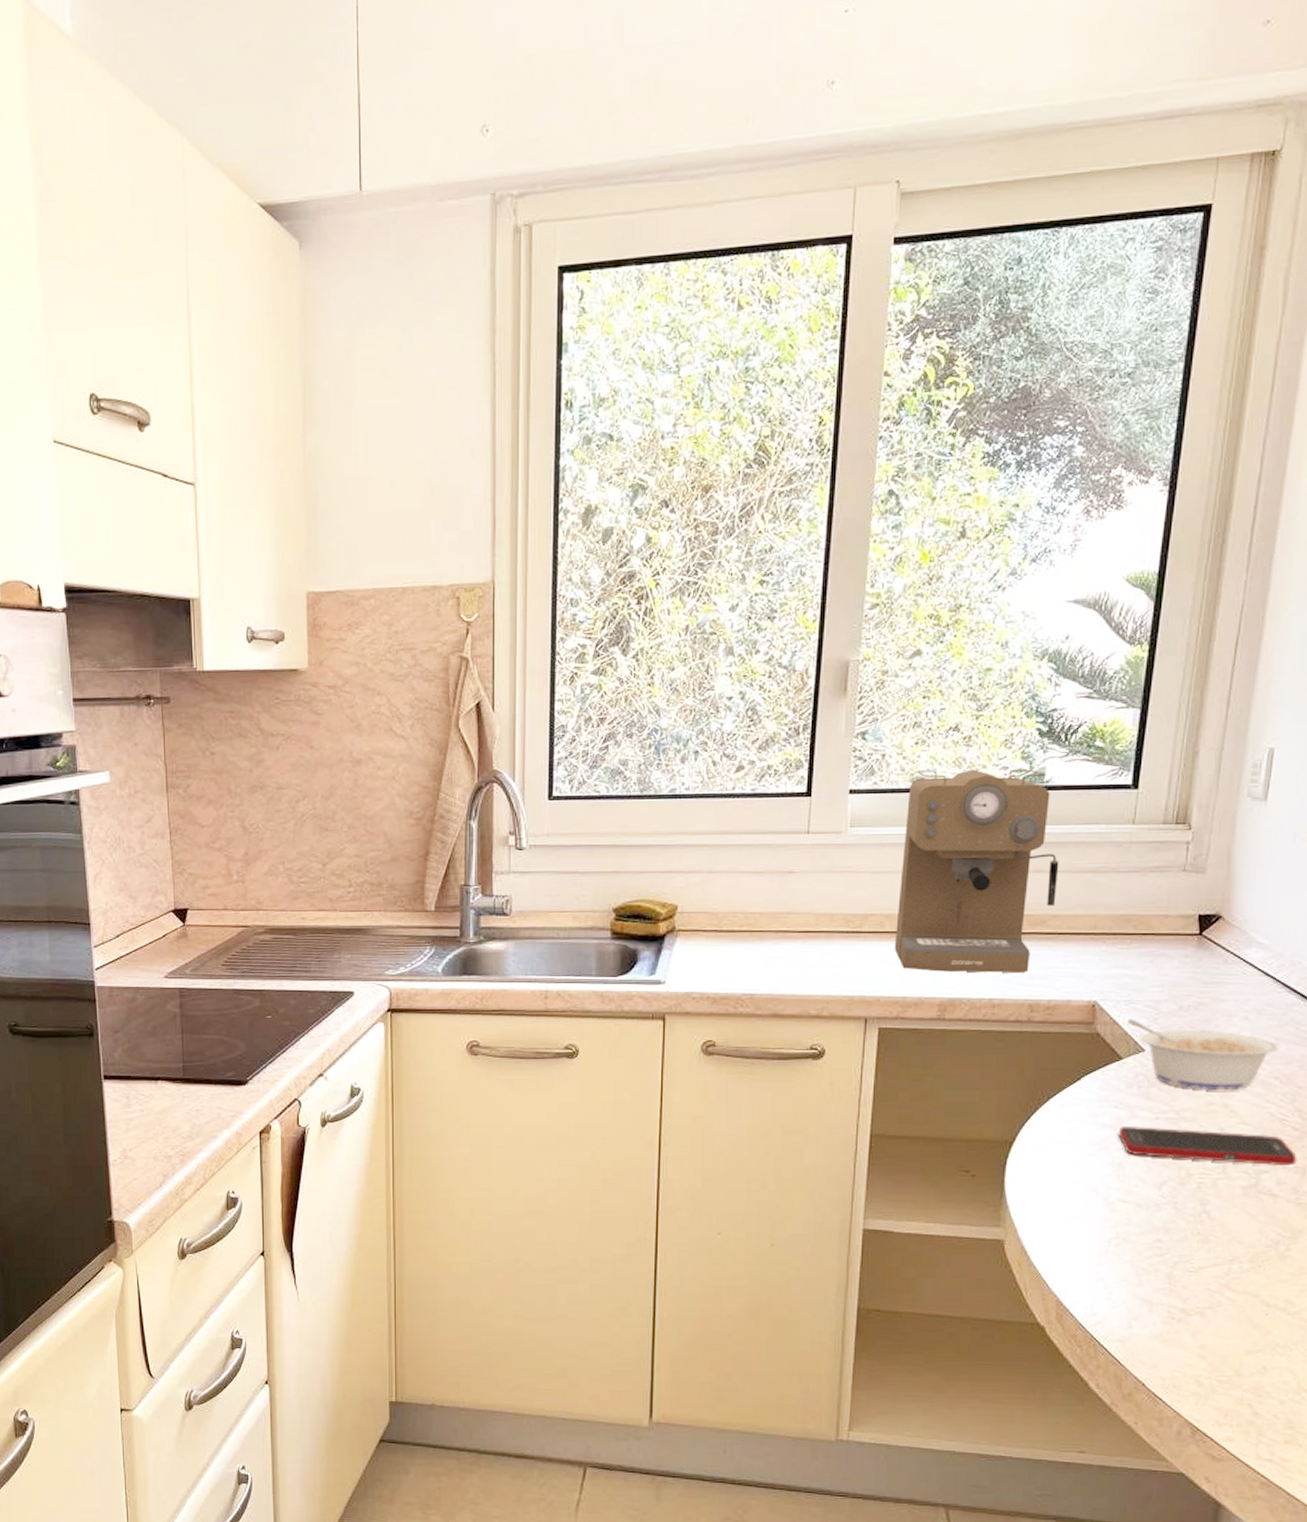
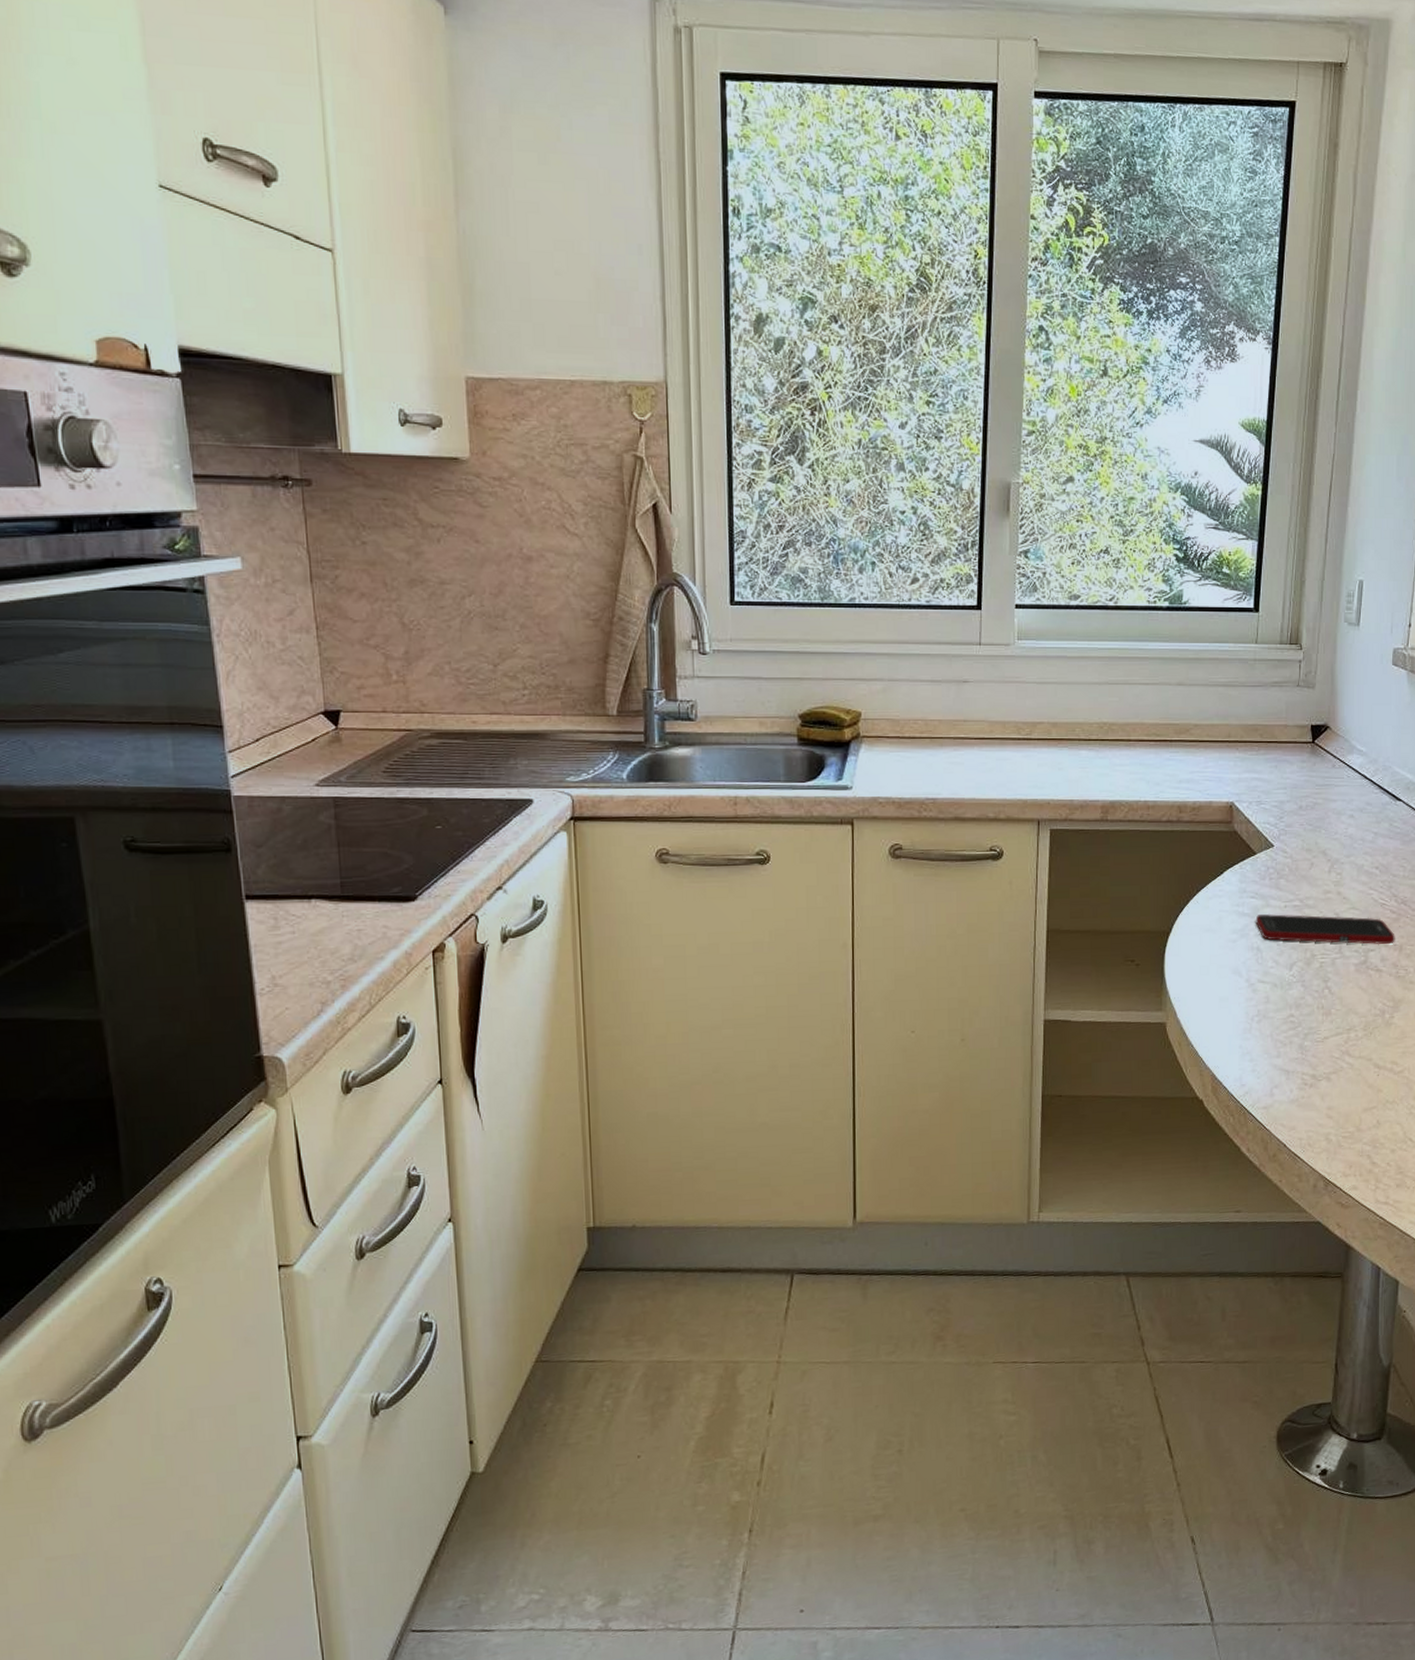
coffee maker: present [895,769,1059,973] -> none [1061,589,1198,777]
legume: present [1126,1018,1279,1090] -> none [1258,817,1378,880]

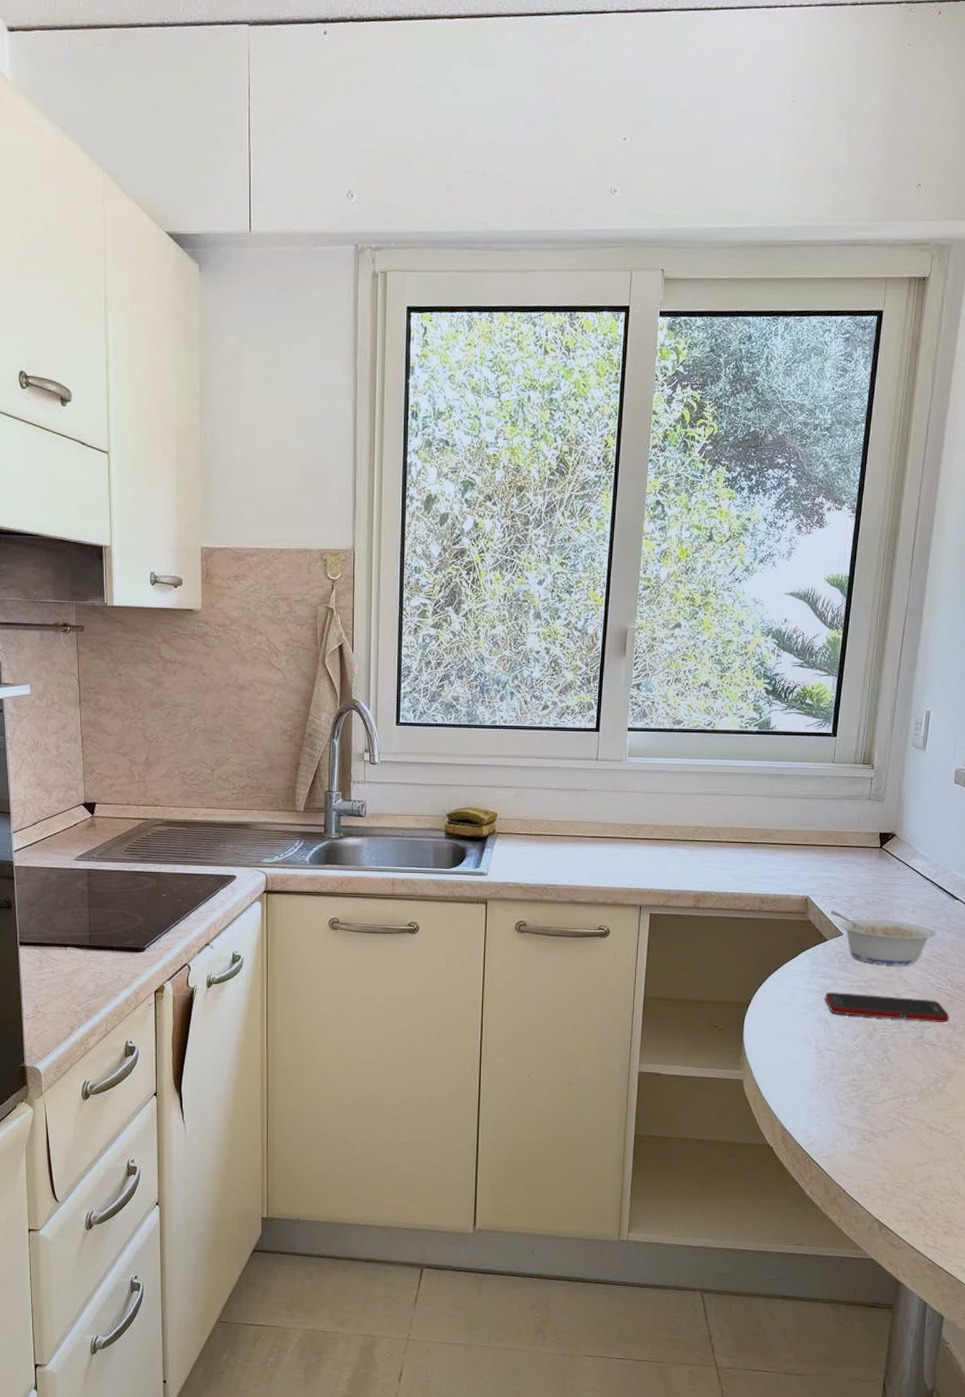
legume: none [1258,817,1378,880] -> present [830,910,936,965]

